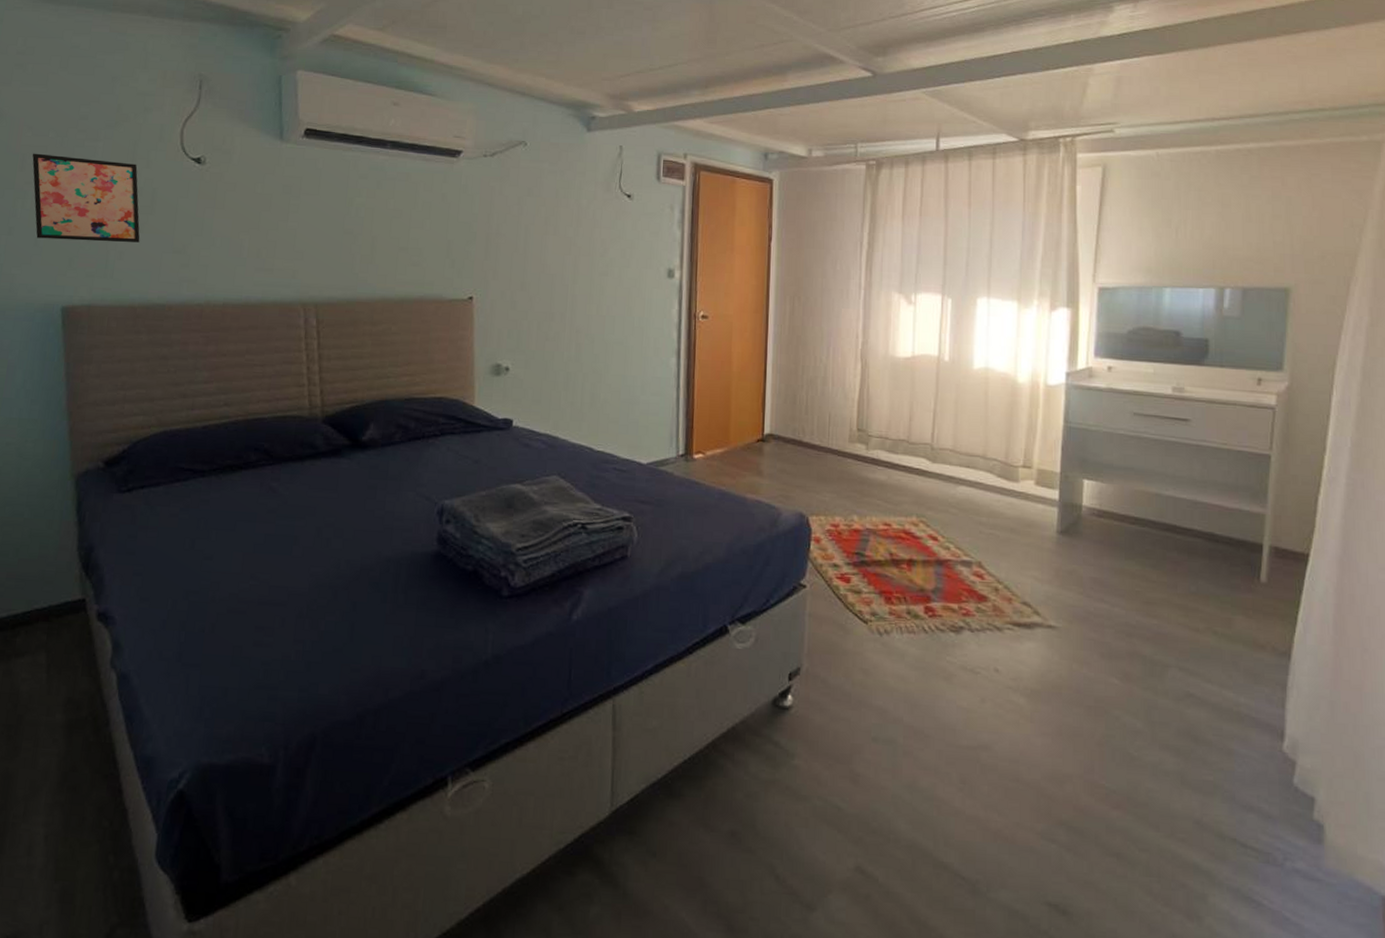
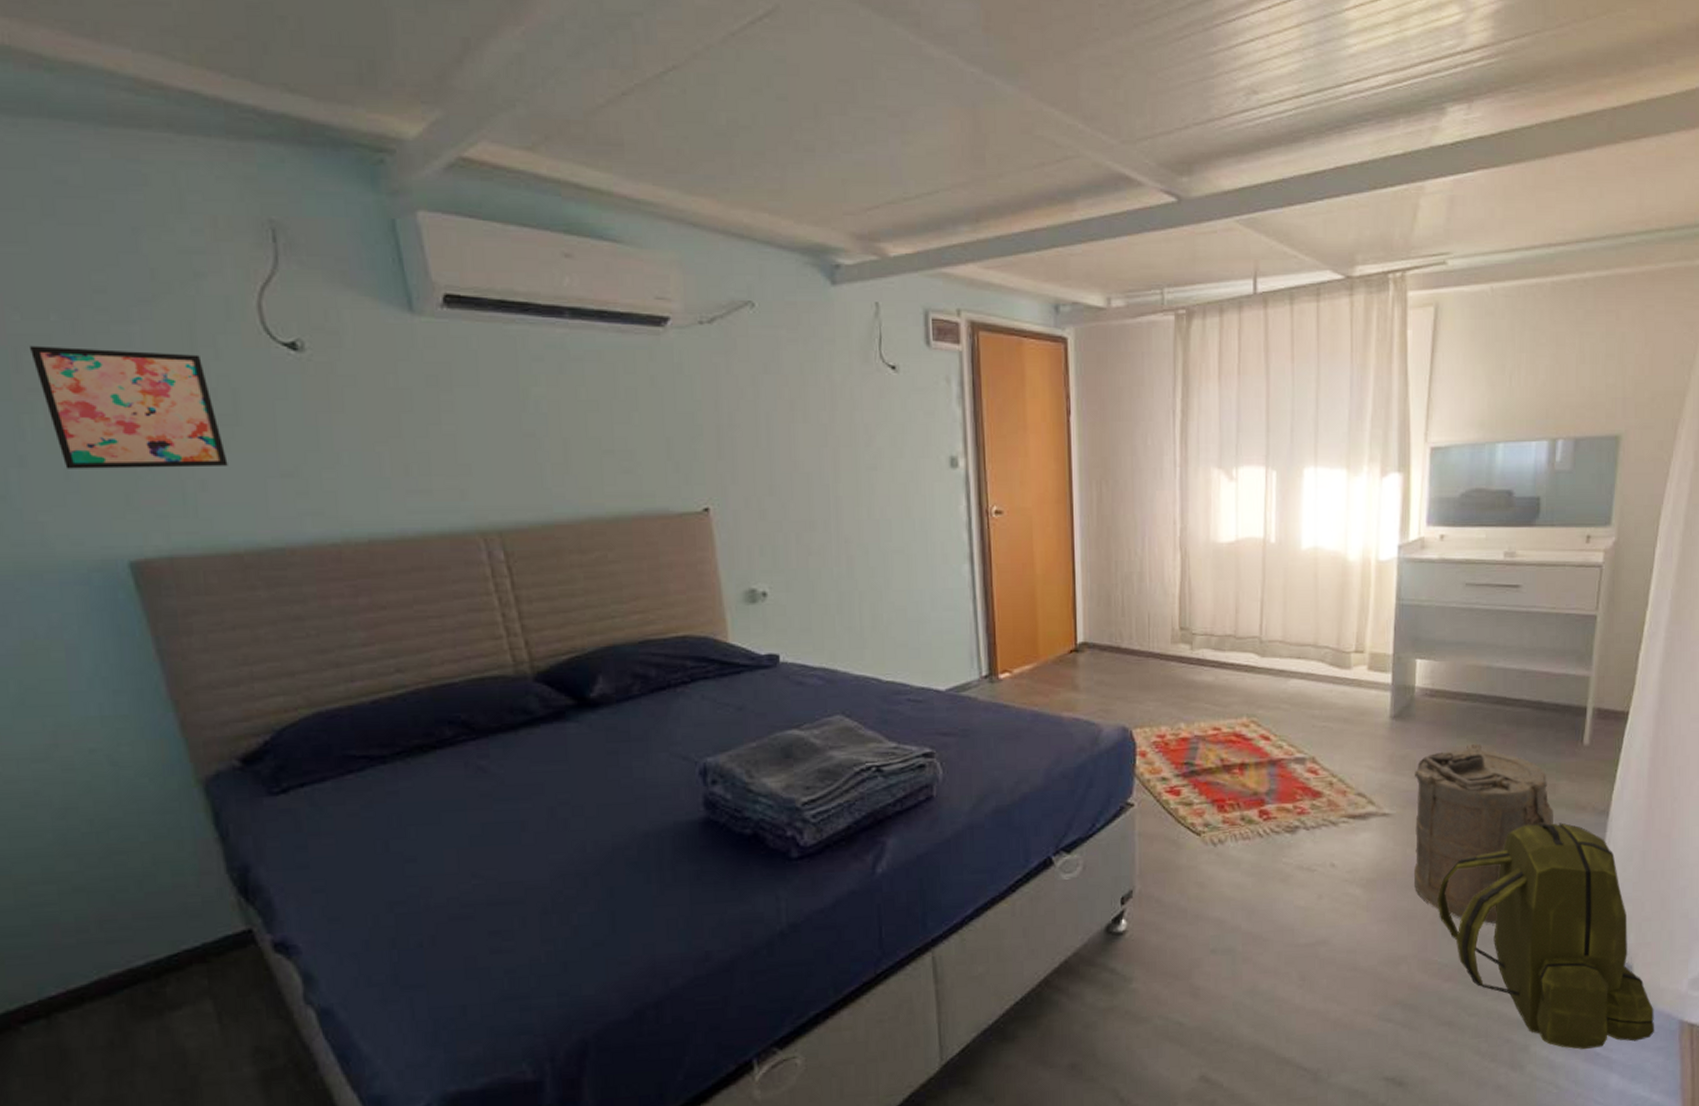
laundry hamper: none [1079,566,1229,755] -> present [1413,743,1553,924]
backpack: none [1105,656,1354,912] -> present [1437,822,1655,1050]

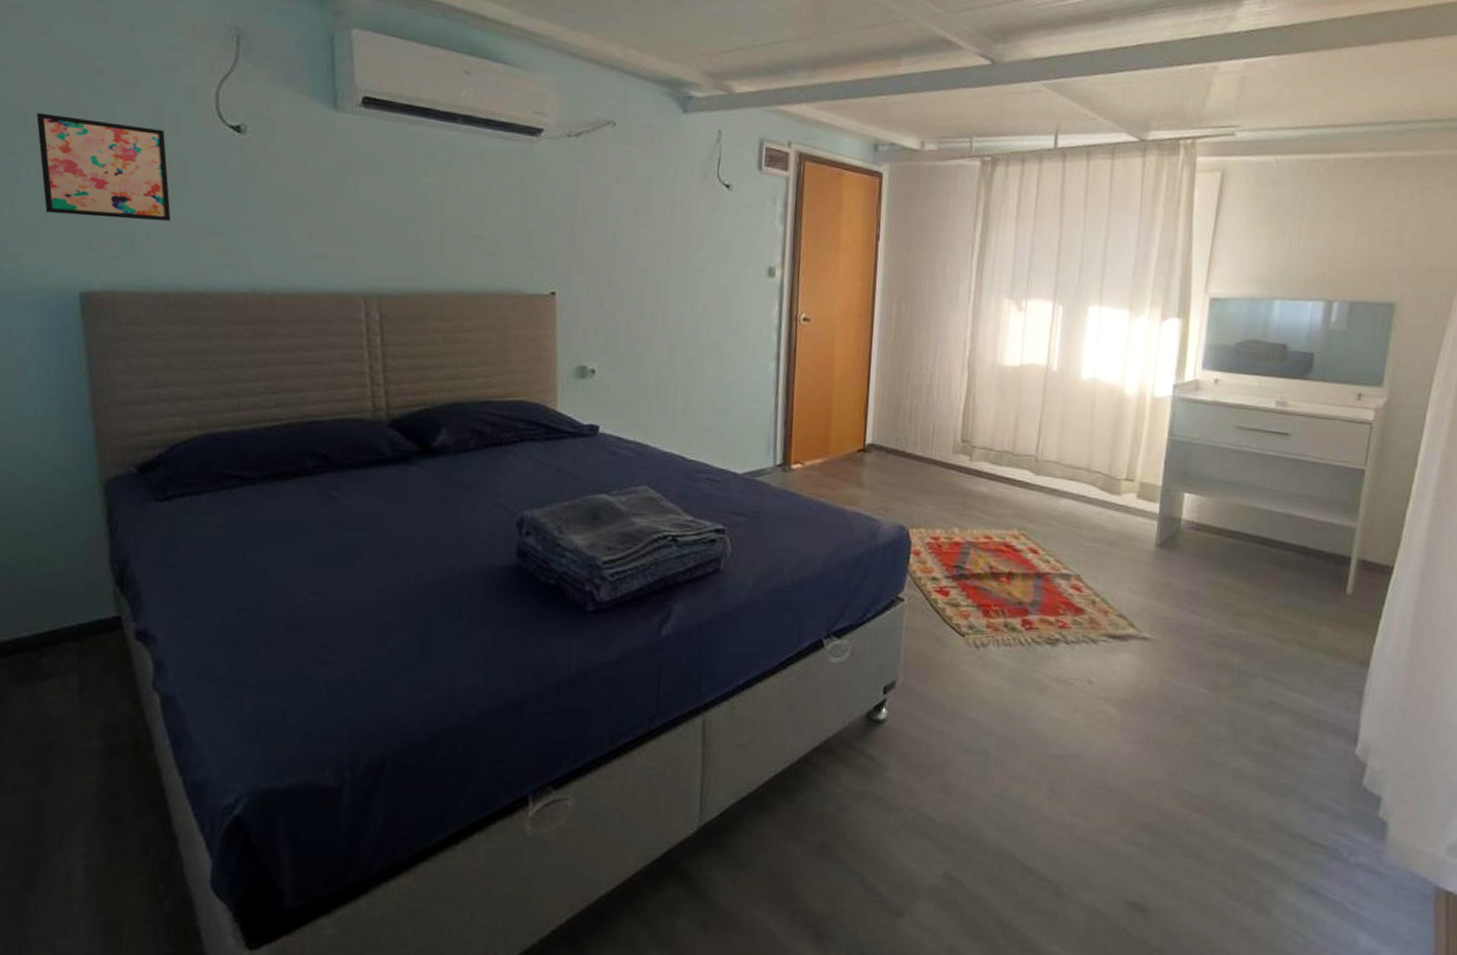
laundry hamper: present [1413,743,1553,924] -> none [1168,579,1313,760]
backpack: present [1437,822,1655,1050] -> none [1191,665,1409,903]

